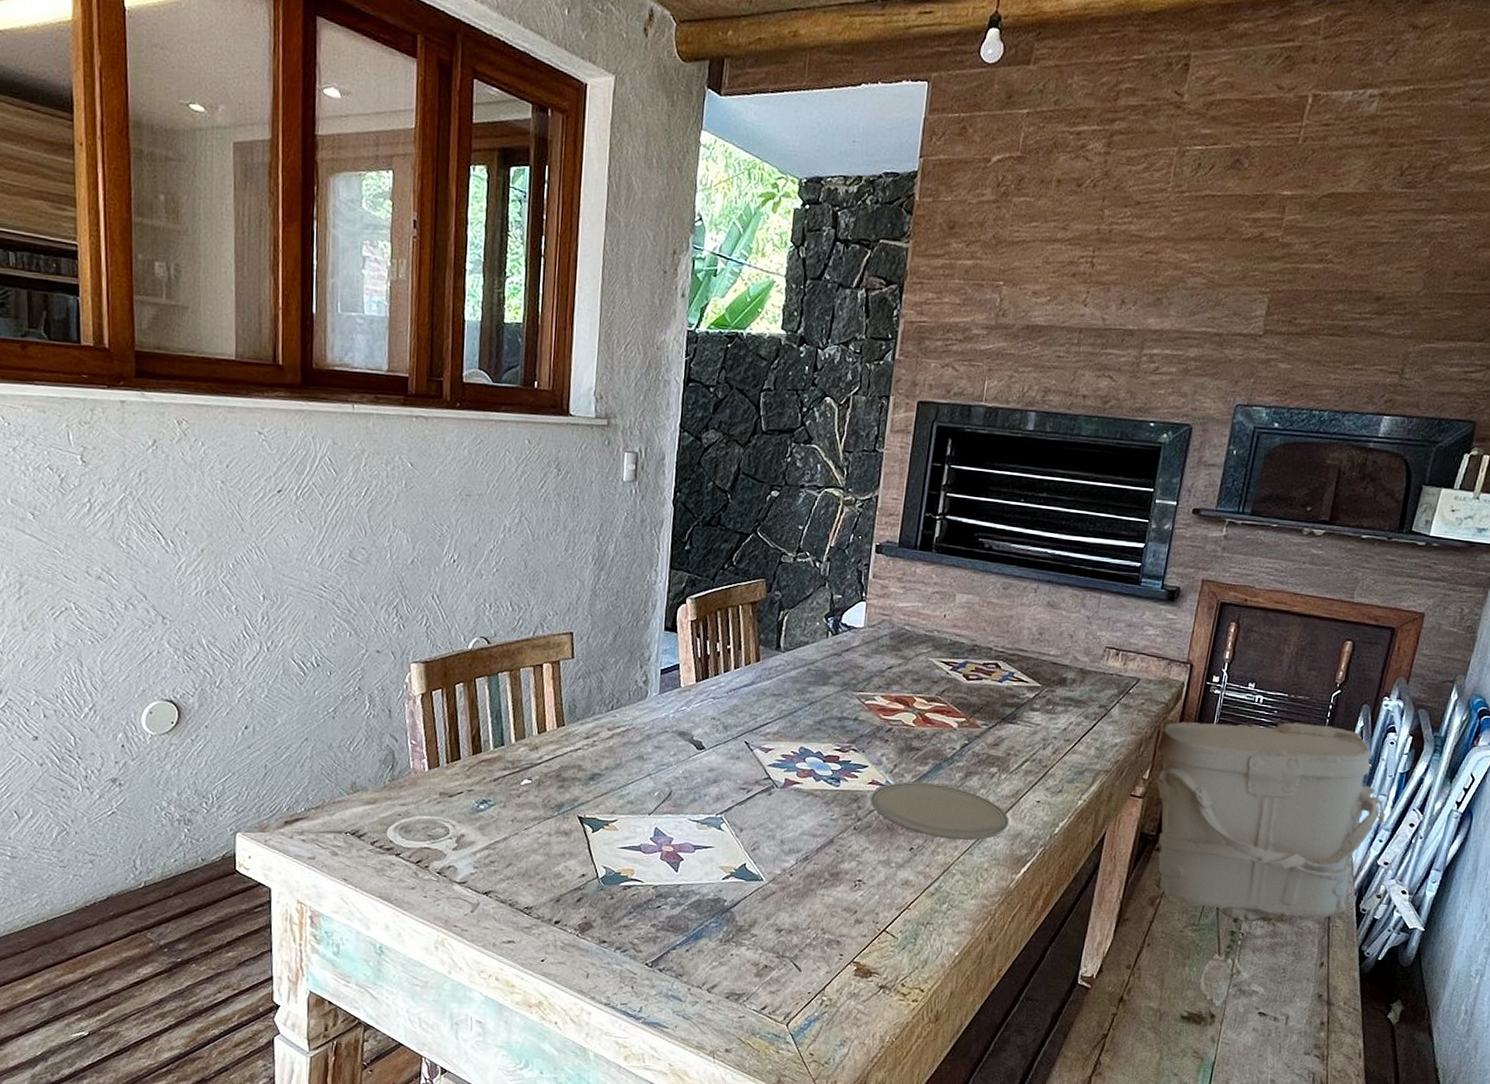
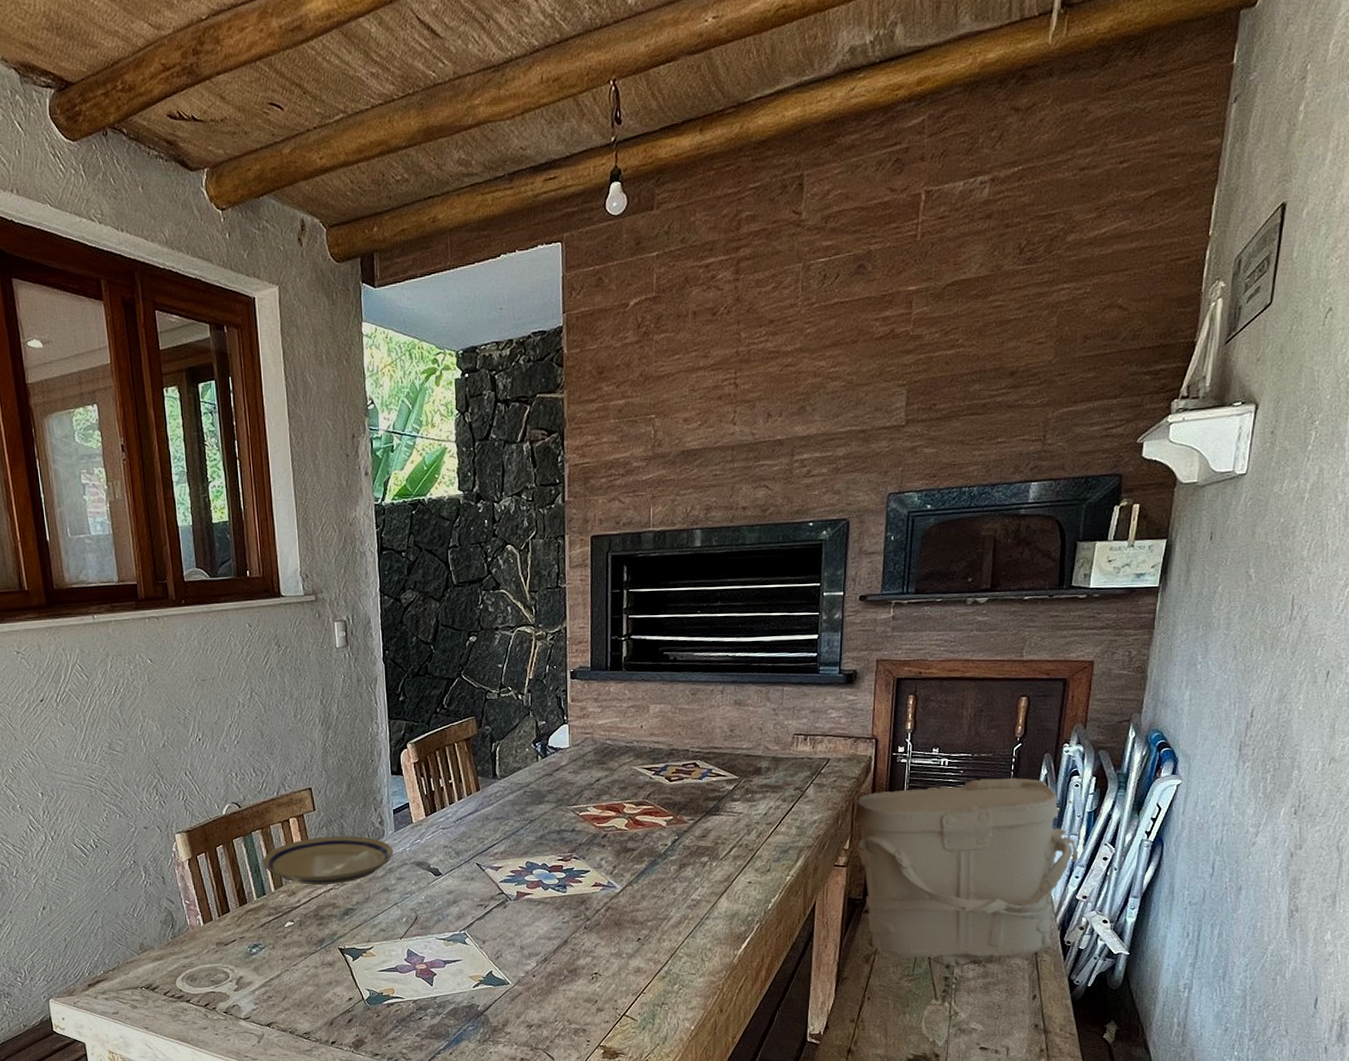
plate: none [506,688,655,744] -> present [262,835,393,885]
plate: present [870,781,1010,841] -> none [595,878,725,927]

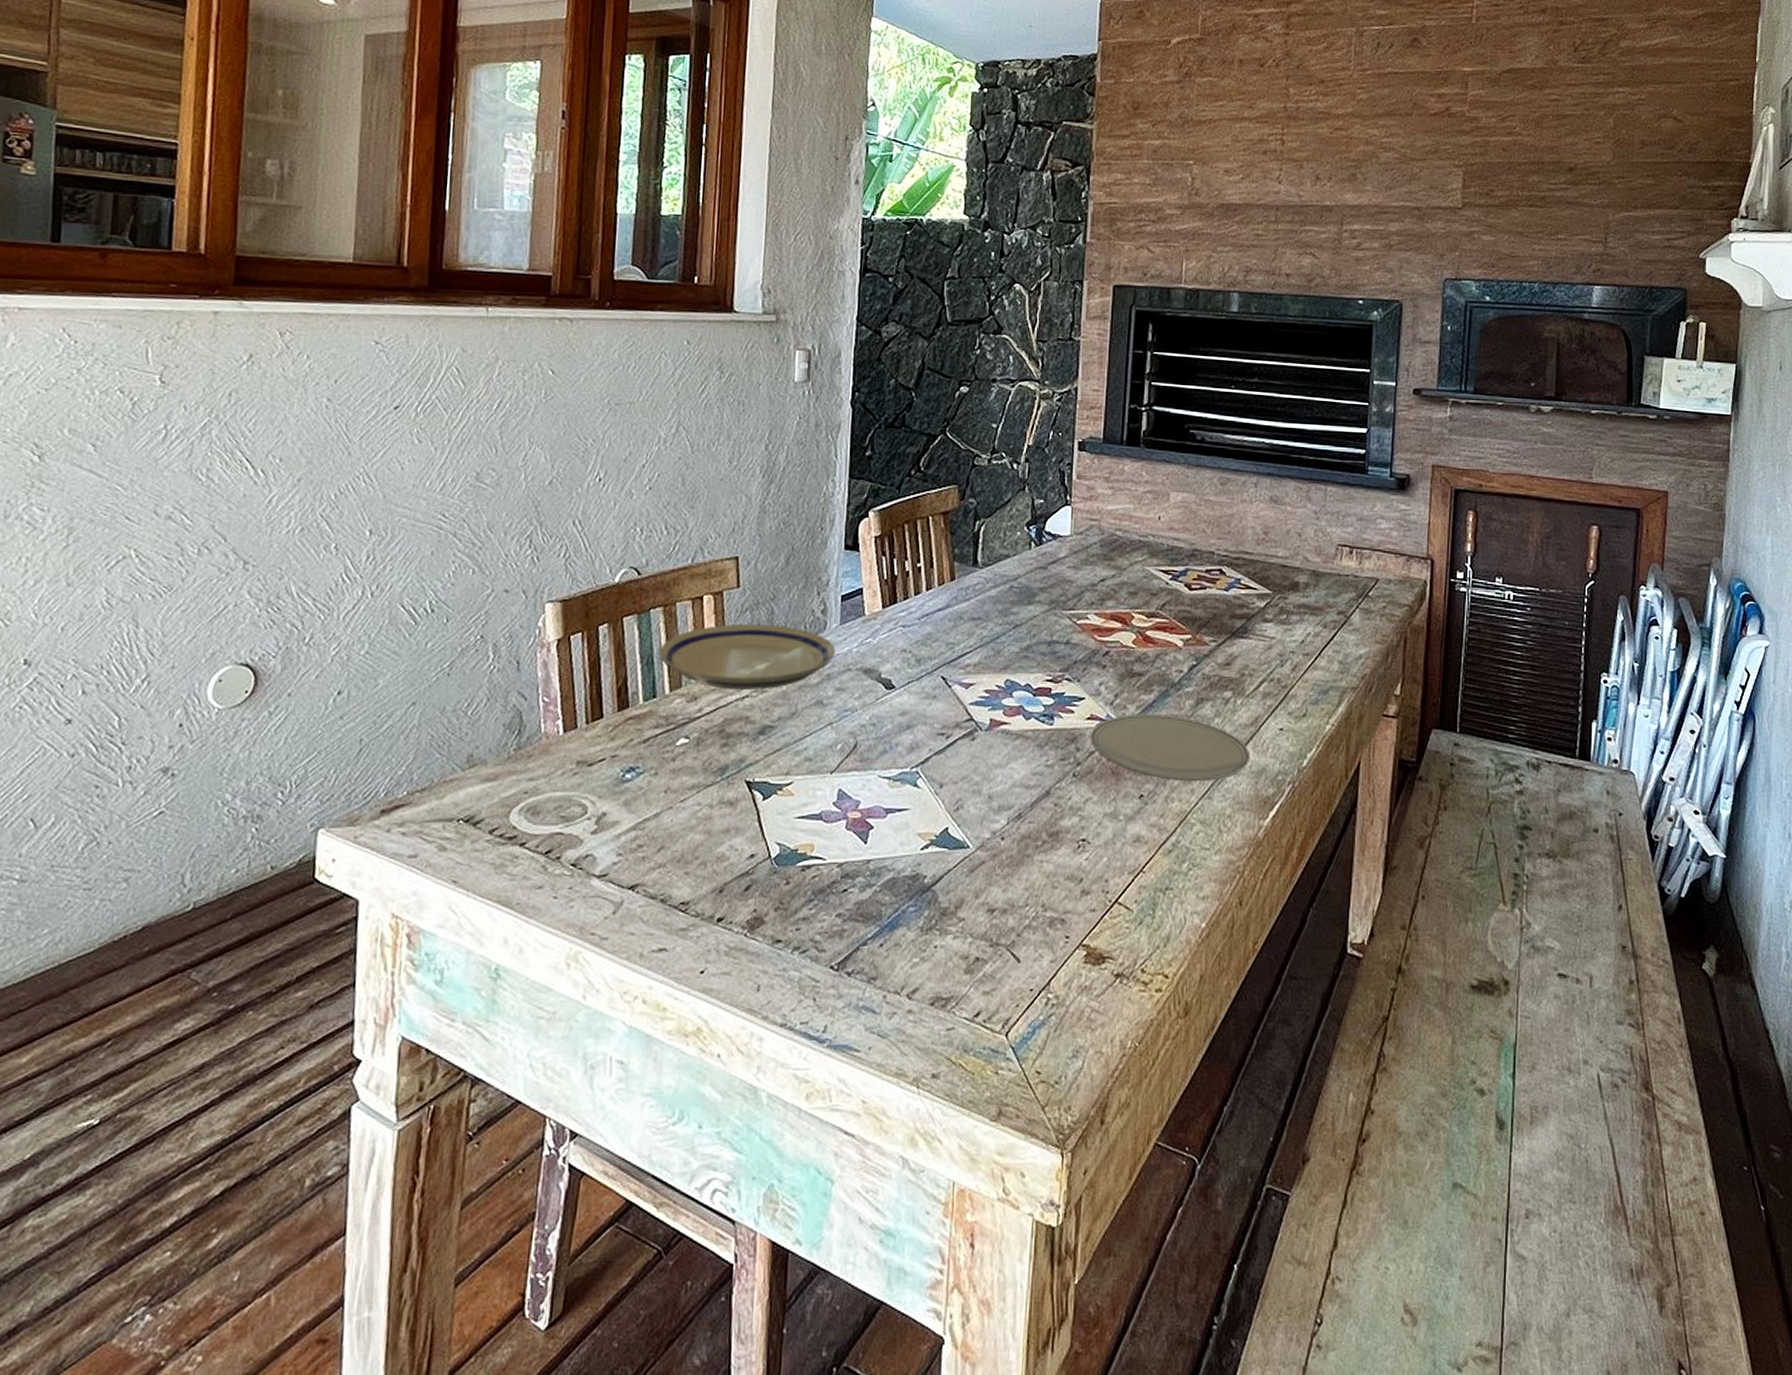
plate: none [595,878,725,927] -> present [1089,714,1251,782]
bag: present [855,777,1079,966] -> none [1407,620,1663,859]

